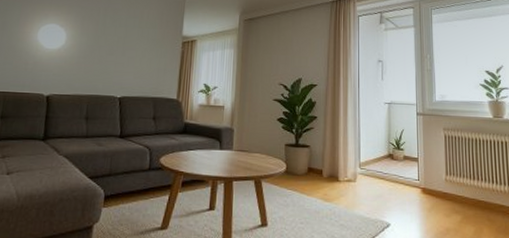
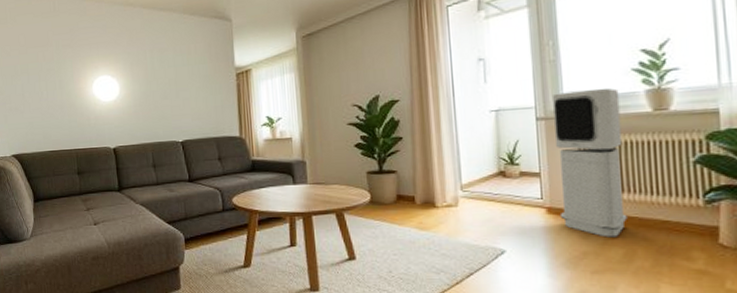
air purifier: none [428,95,477,217] -> present [552,87,627,238]

